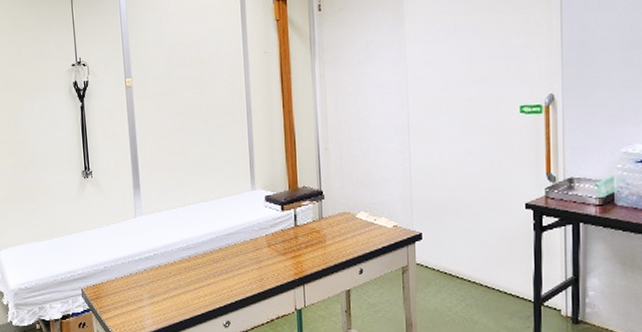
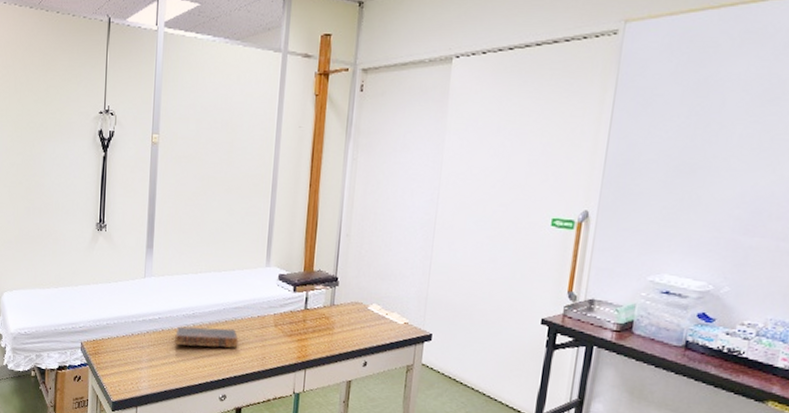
book: none [172,255,235,279] -> present [175,326,239,348]

